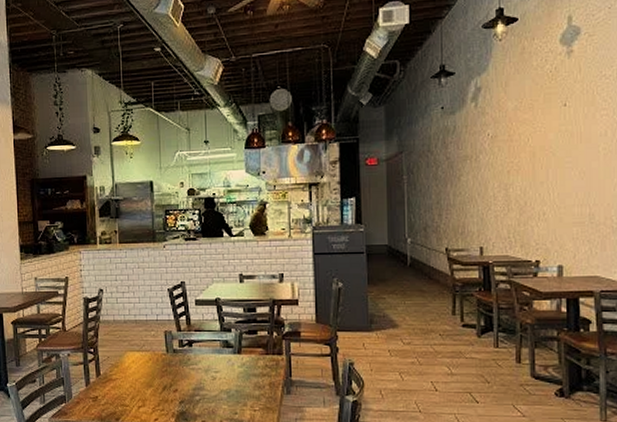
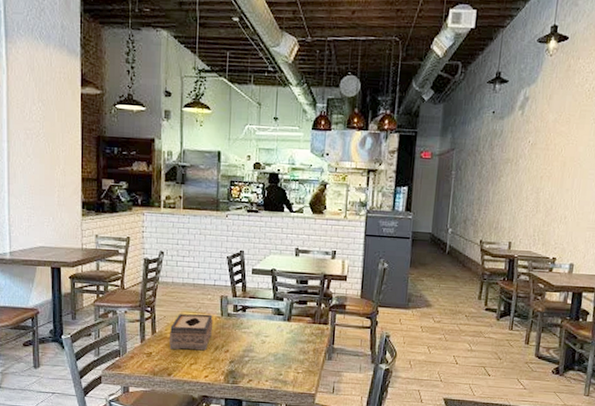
tissue box: none [114,352,158,393] -> present [169,313,213,351]

